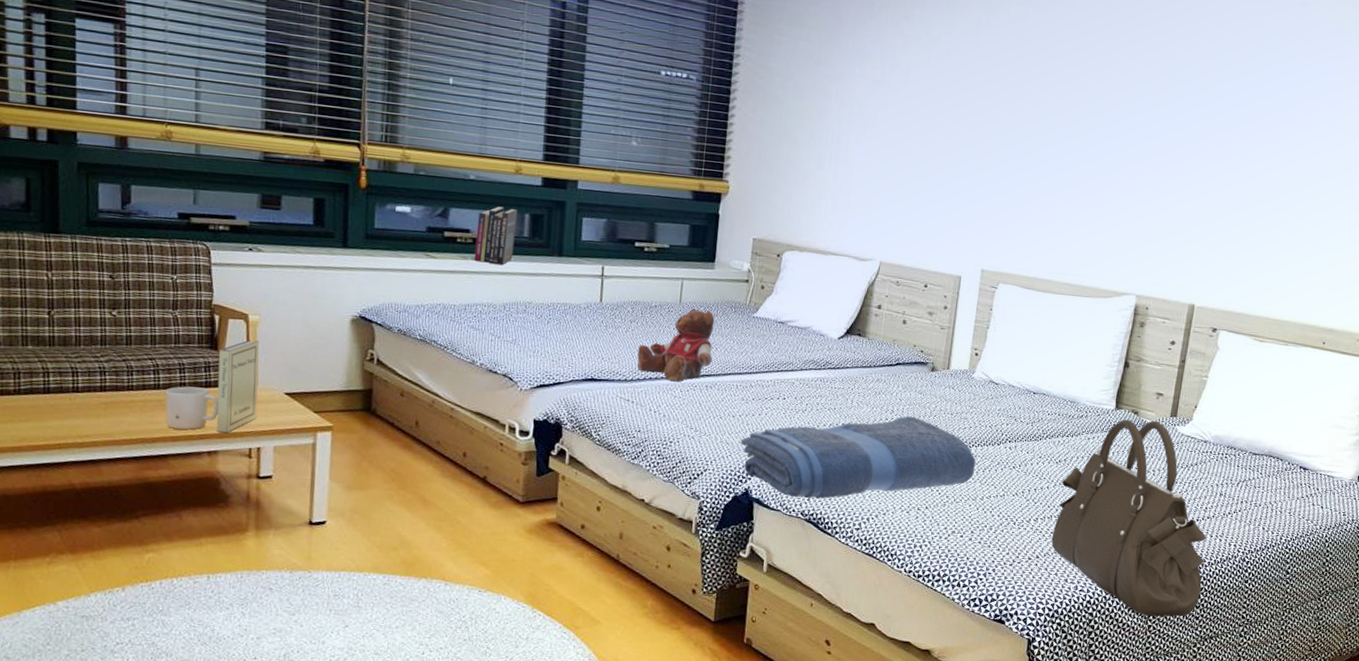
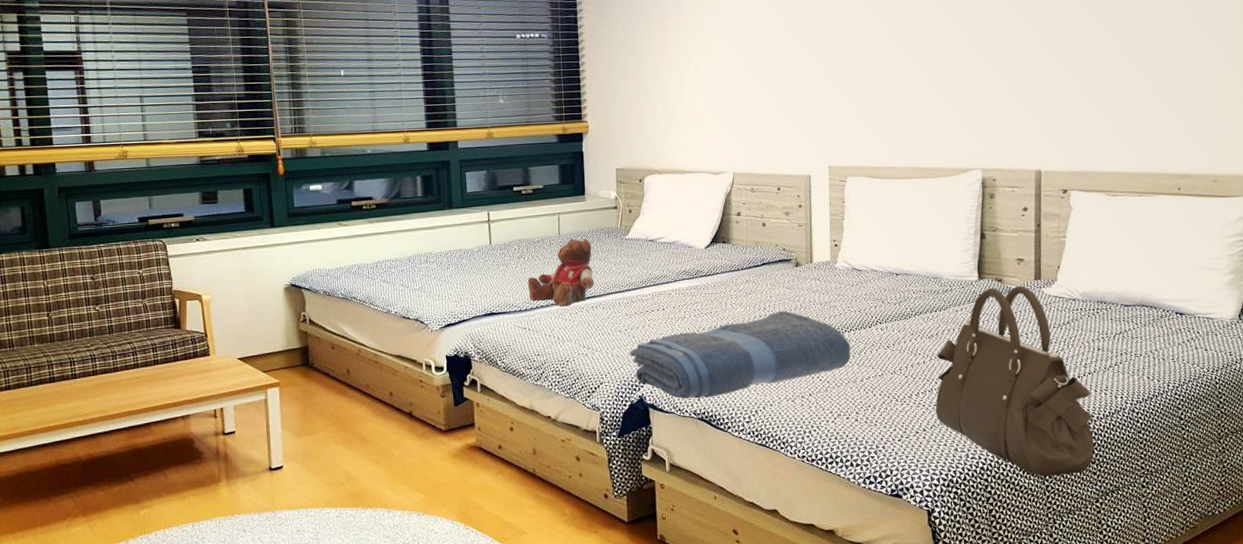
mug: present [164,386,219,430] -> none [143,362,186,400]
book: present [216,339,260,433] -> none [181,316,218,398]
books: present [474,206,518,265] -> none [378,173,411,224]

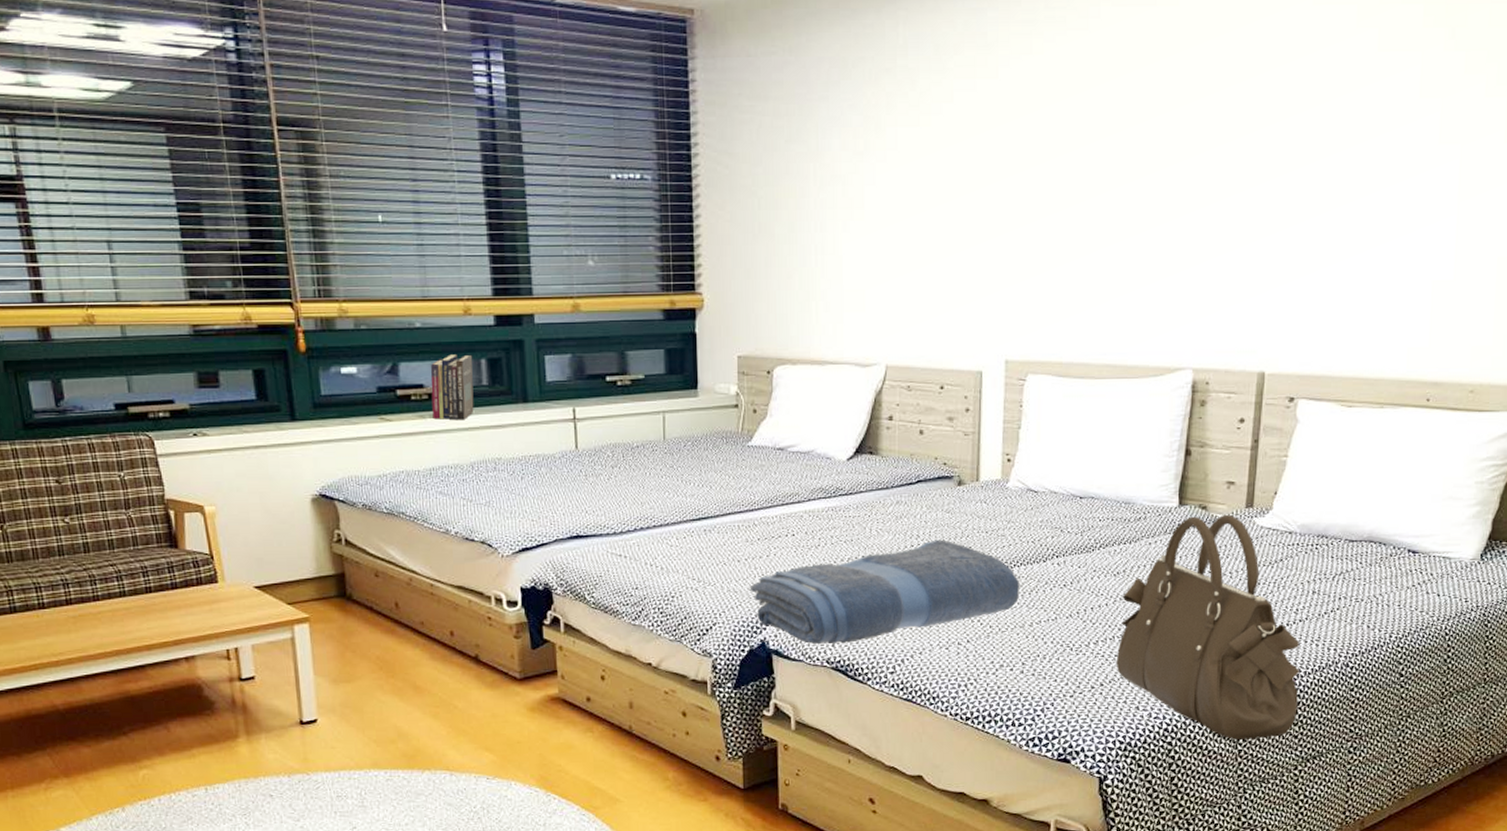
books: none [378,173,411,224] -> present [430,354,474,421]
teddy bear: present [528,238,594,306] -> none [624,444,708,528]

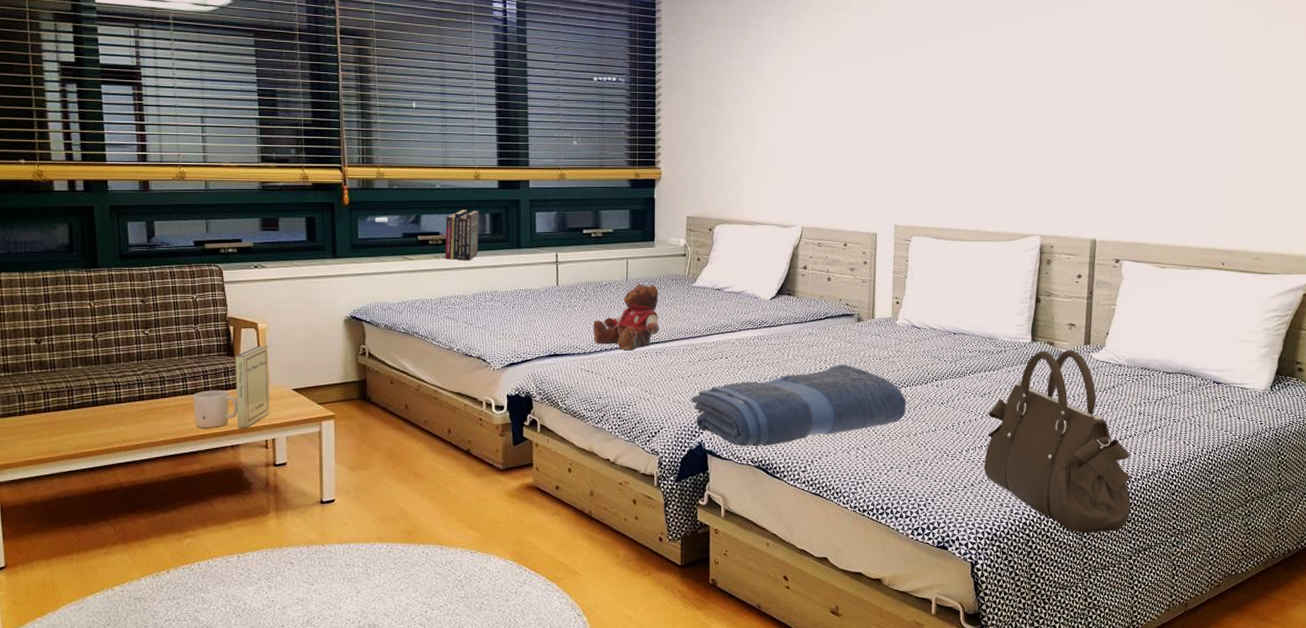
mug: none [131,590,189,637] -> present [192,390,238,428]
book: none [179,533,230,636] -> present [235,345,270,428]
teddy bear: none [624,444,708,528] -> present [593,284,660,350]

